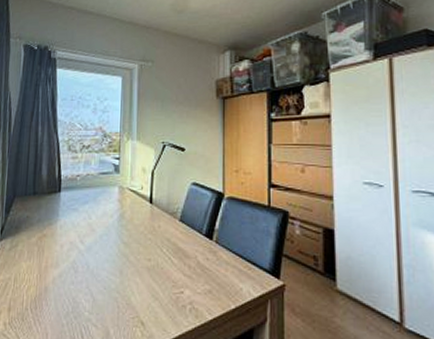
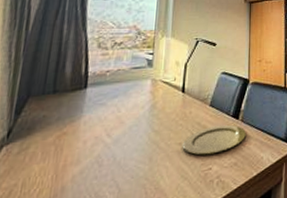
plate: none [152,244,221,277] -> present [182,124,246,156]

